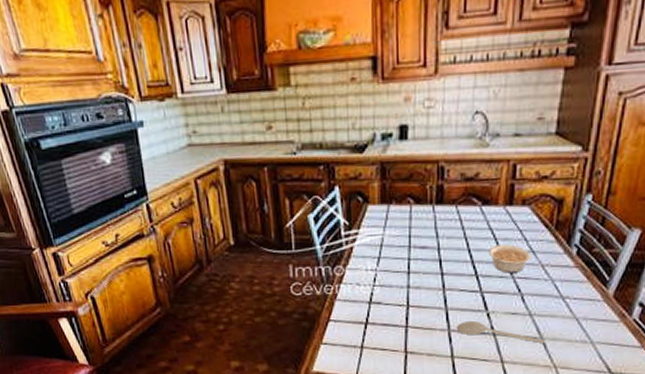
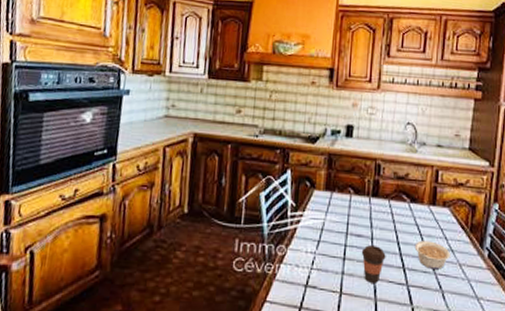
coffee cup: none [427,256,456,293] -> present [361,245,386,283]

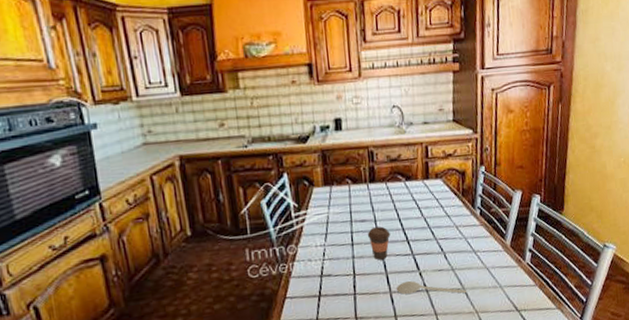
legume: present [414,240,450,270] -> none [414,211,447,236]

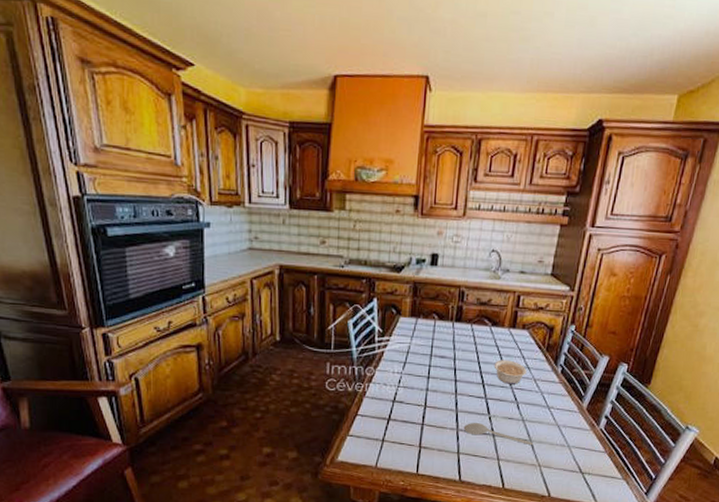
coffee cup: present [367,226,391,260] -> none [444,365,467,397]
legume: none [414,211,447,236] -> present [494,360,527,384]

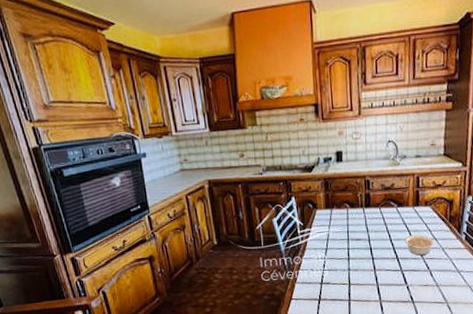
spoon: present [463,422,534,446] -> none [385,292,450,307]

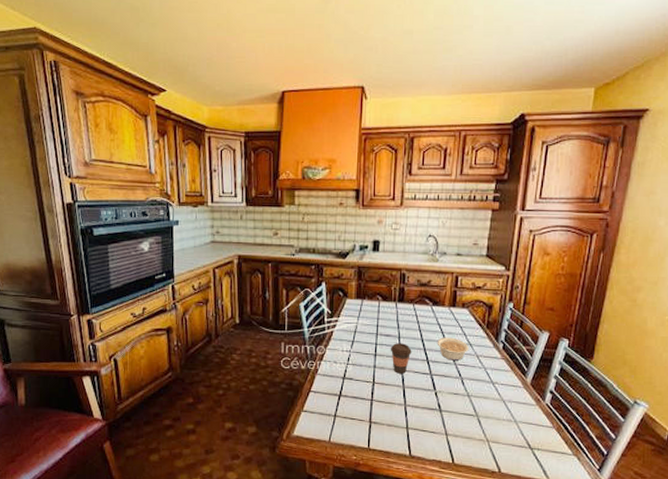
coffee cup: none [361,245,382,273] -> present [390,343,412,374]

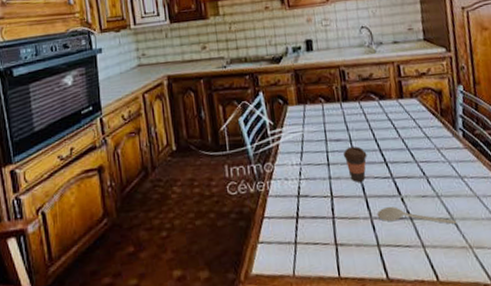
spoon: none [411,397,480,421] -> present [377,206,457,225]
legume: present [437,337,469,361] -> none [391,132,427,159]

